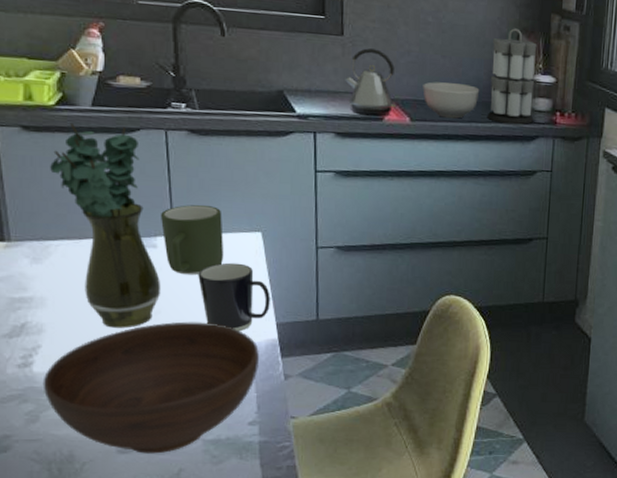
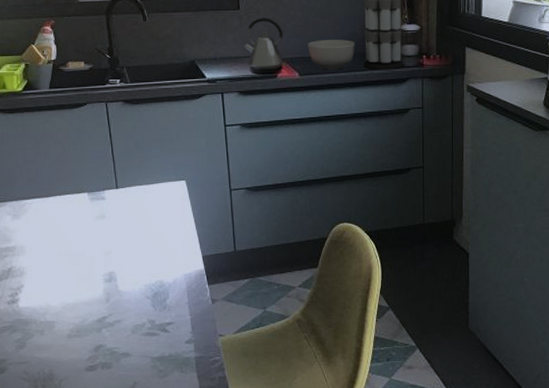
bowl: present [43,321,259,454] -> none [26,259,191,371]
vase: present [50,123,160,328] -> none [22,103,110,268]
mug: present [161,204,223,275] -> none [107,161,157,220]
mug: present [198,262,270,332] -> none [138,207,196,265]

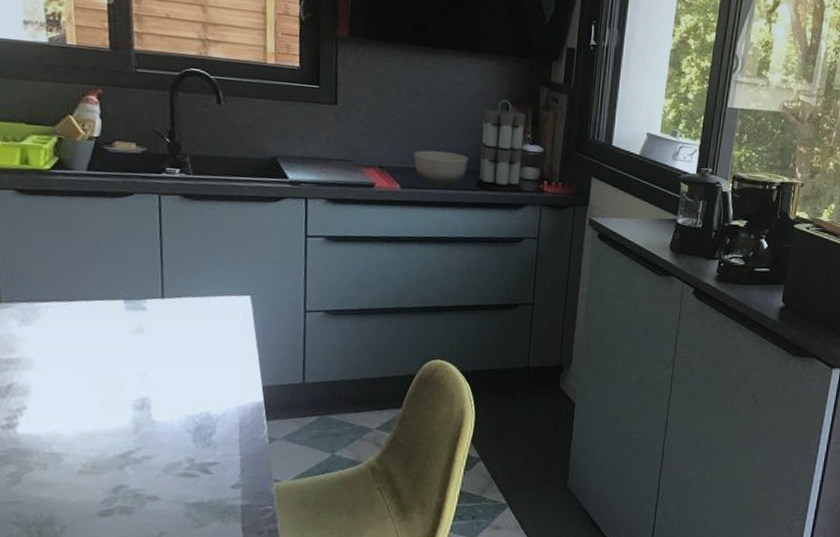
kettle: present [243,18,287,76] -> none [337,117,388,185]

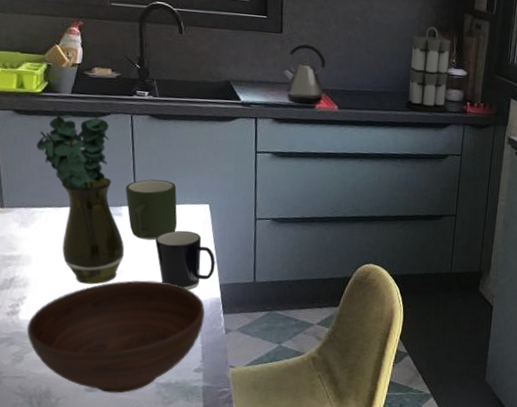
bowl: none [26,384,244,517] -> present [27,280,205,393]
vase: none [43,187,148,390] -> present [37,108,124,284]
mug: none [151,268,213,338] -> present [126,179,177,240]
mug: none [186,325,258,394] -> present [155,230,215,291]
kettle: none [337,117,388,185] -> present [283,44,327,106]
bowl: present [413,150,469,186] -> none [349,74,400,107]

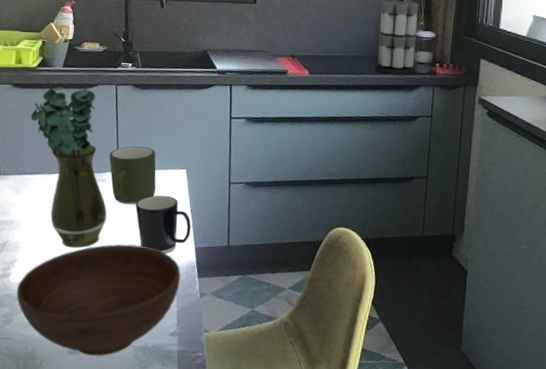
kettle: present [283,44,327,106] -> none [256,13,298,72]

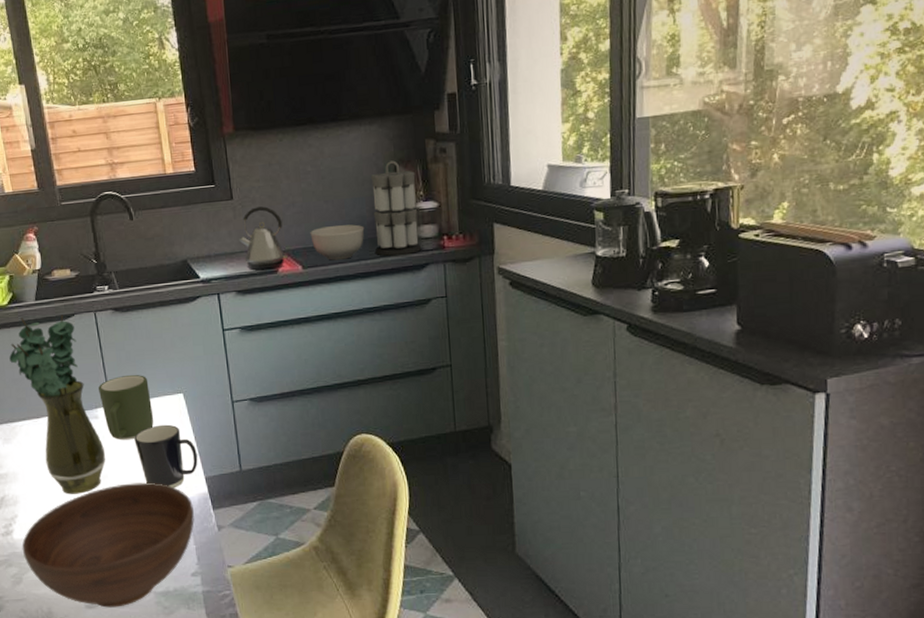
kettle: none [256,13,298,72] -> present [239,206,289,272]
bowl: none [320,40,369,71] -> present [310,224,365,261]

